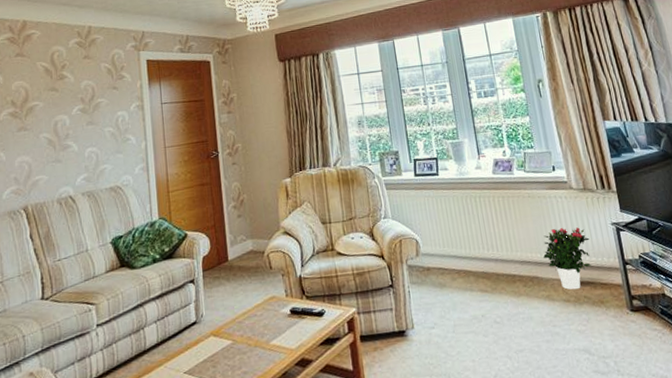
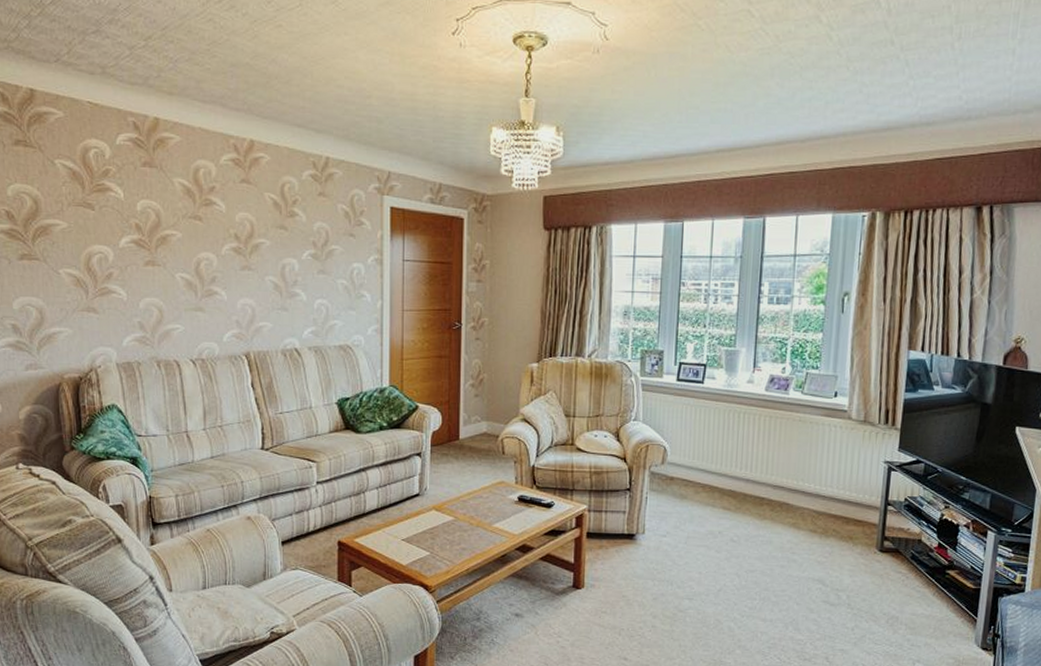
potted flower: present [543,227,591,290] -> none [800,458,856,522]

